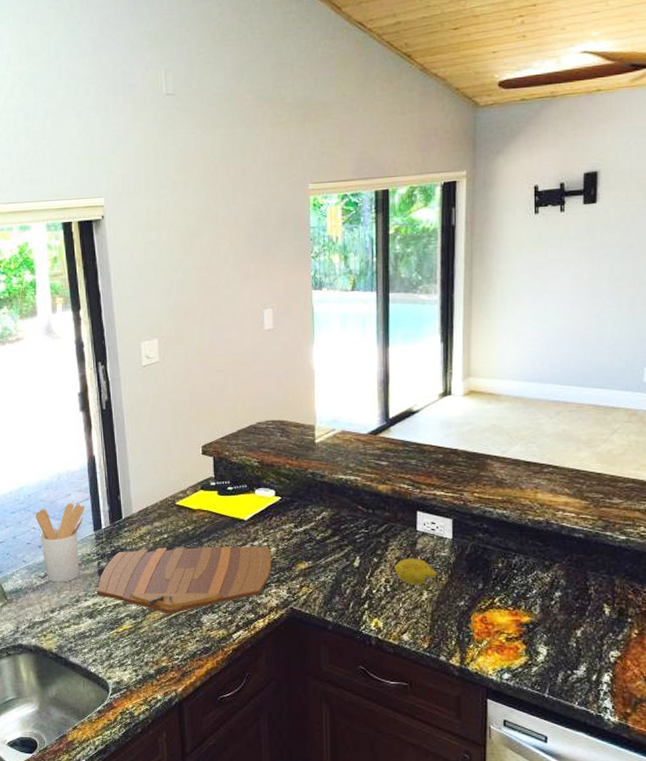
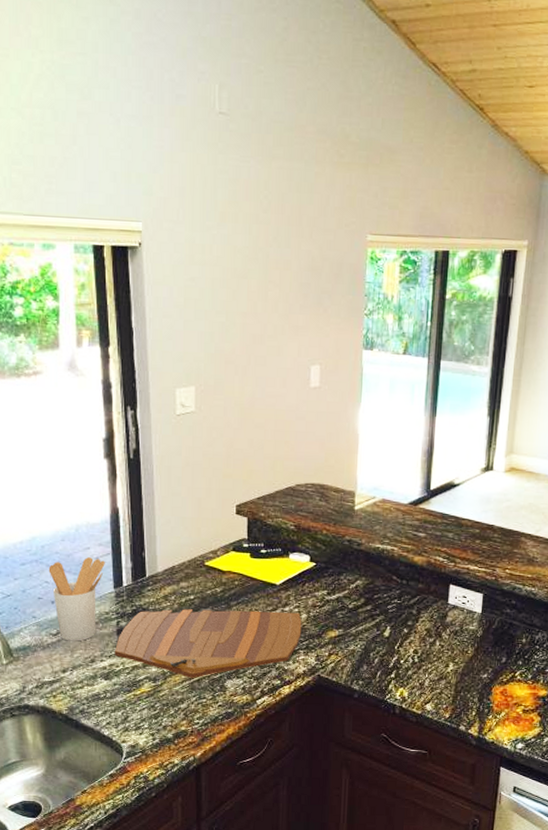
fruit: present [394,558,438,585] -> none [423,630,464,657]

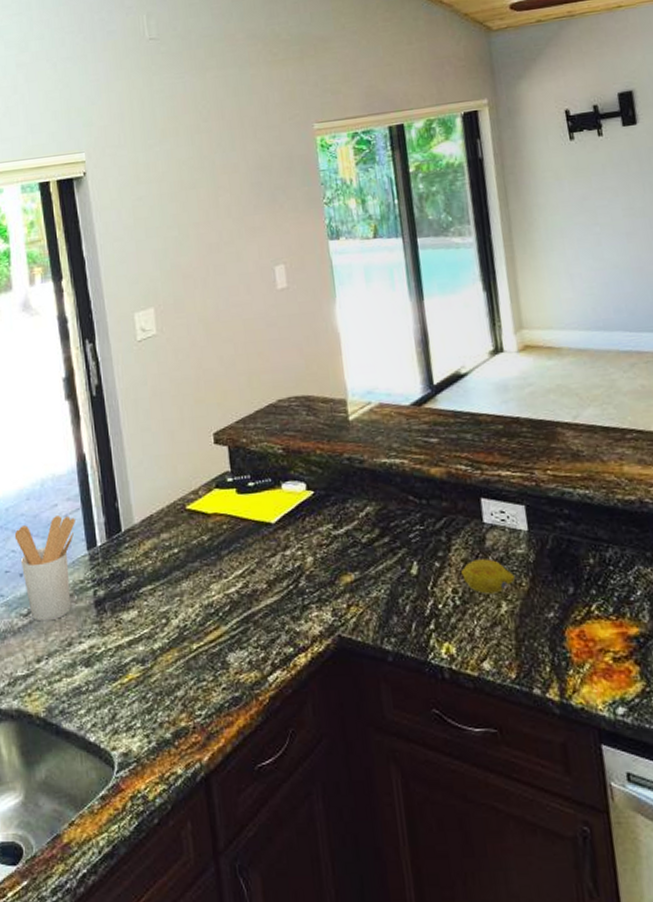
cutting board: present [114,609,302,678] -> none [93,555,311,655]
fruit: none [423,630,464,657] -> present [461,559,516,594]

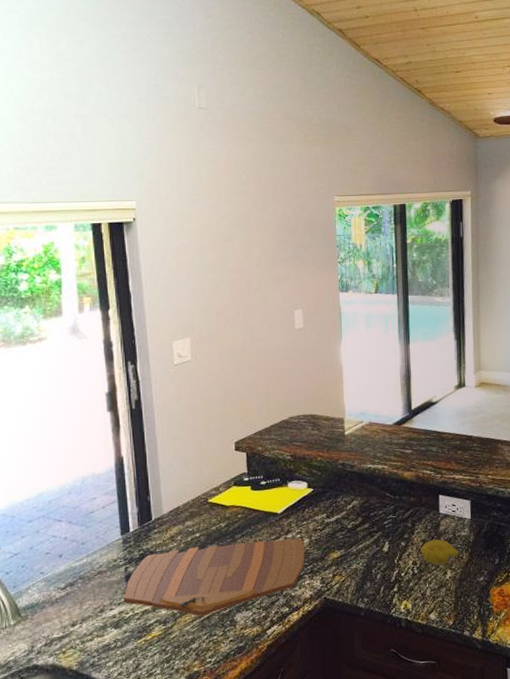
utensil holder: present [14,515,75,622] -> none [55,507,112,594]
cutting board: none [93,555,311,655] -> present [123,538,305,616]

